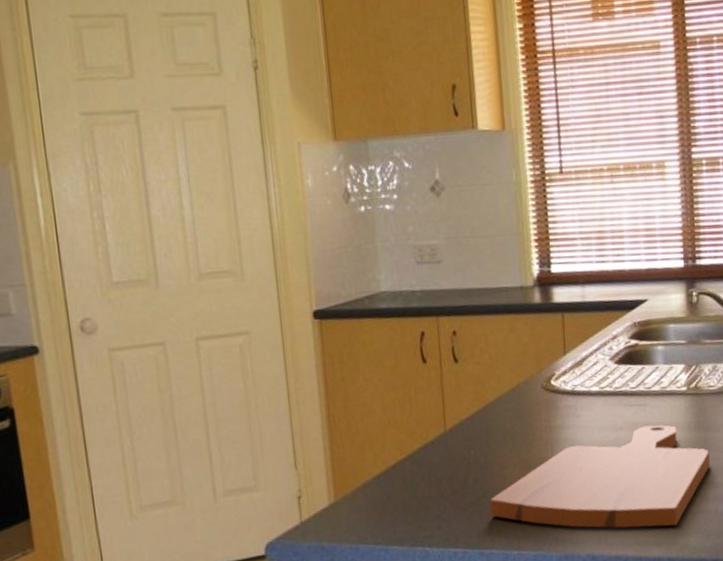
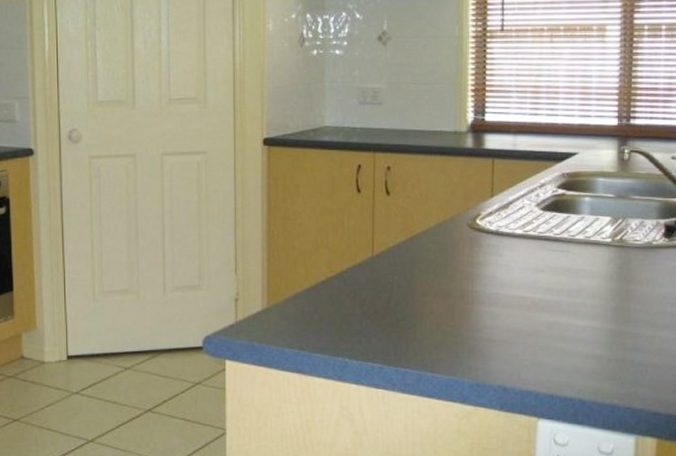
cutting board: present [489,425,710,528] -> none [409,271,631,370]

